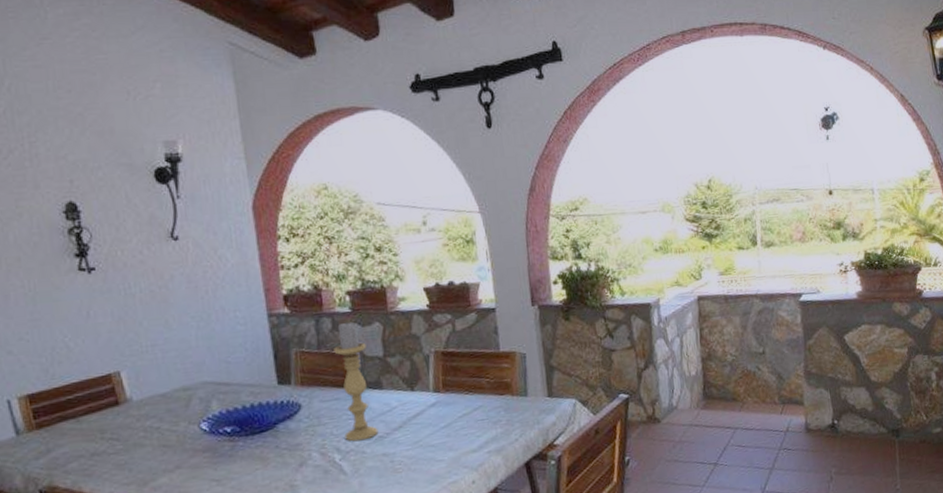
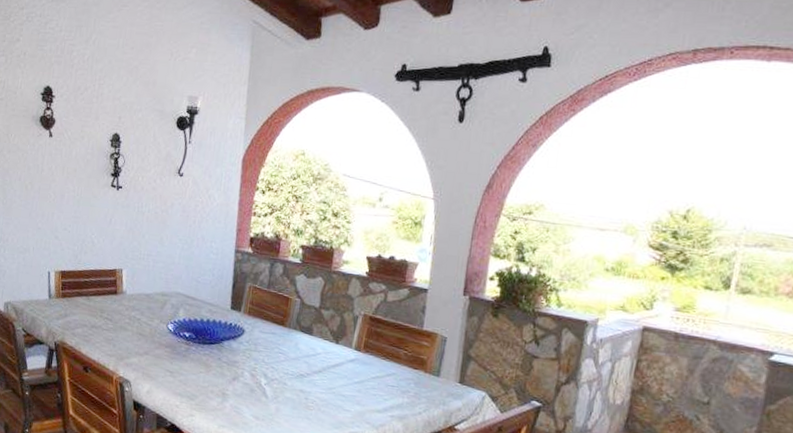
candle holder: present [334,322,379,442] -> none [272,271,307,374]

